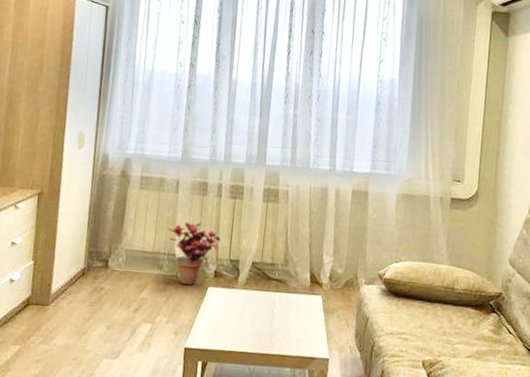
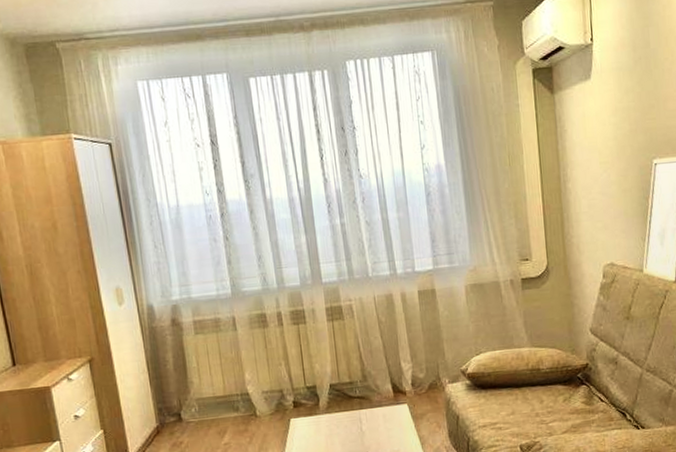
potted plant: present [168,222,221,286] -> none [234,356,292,422]

